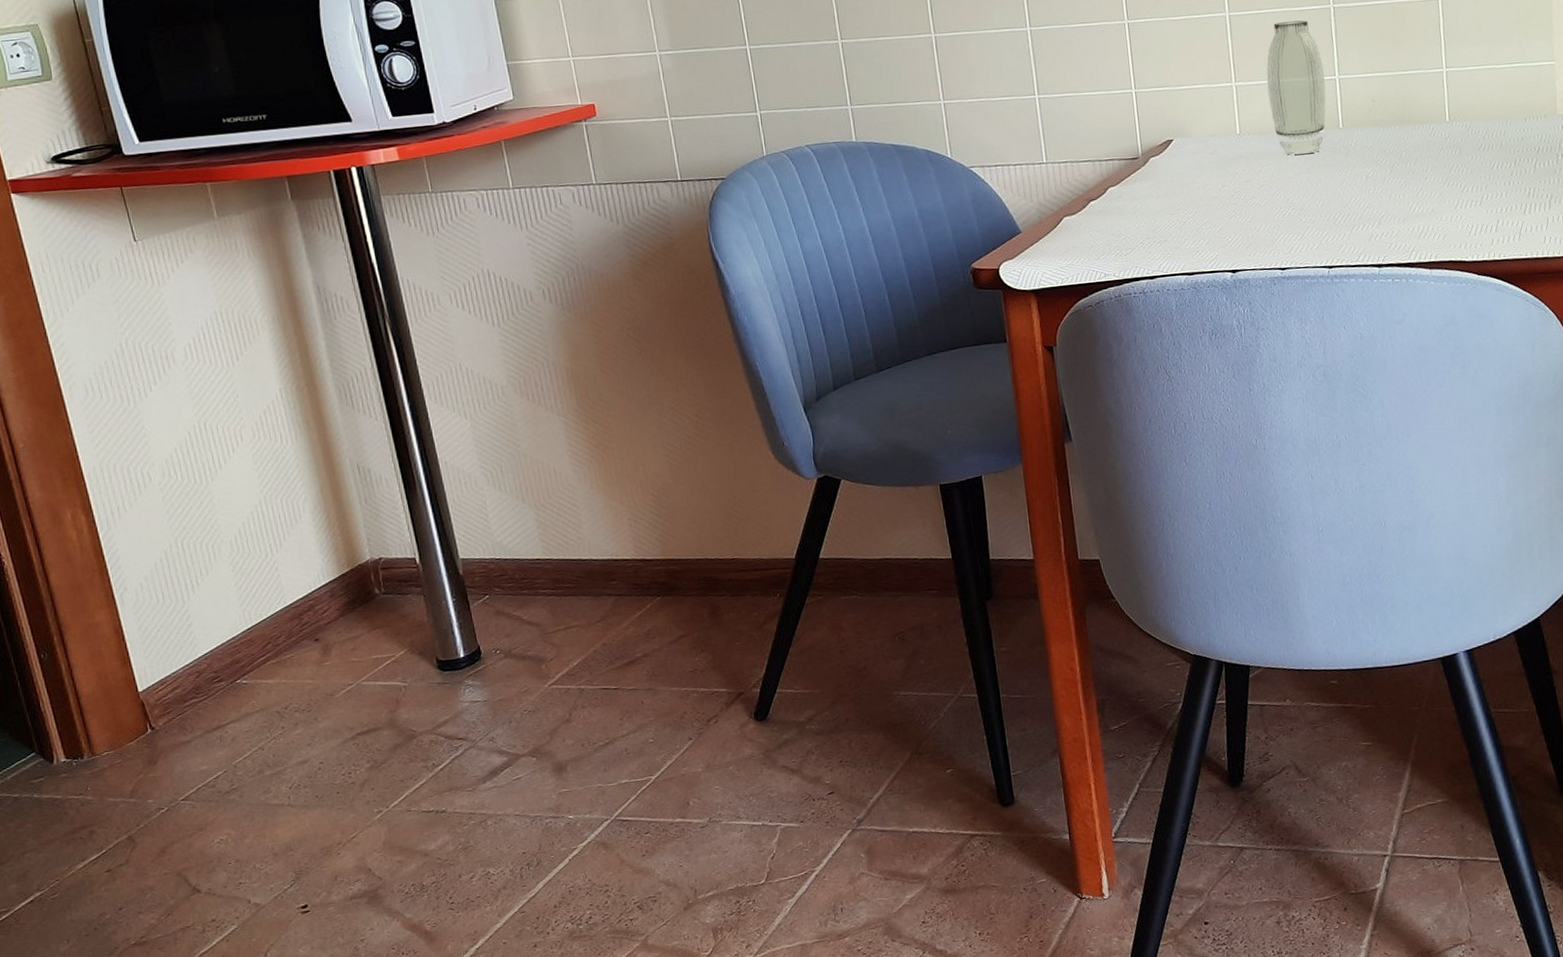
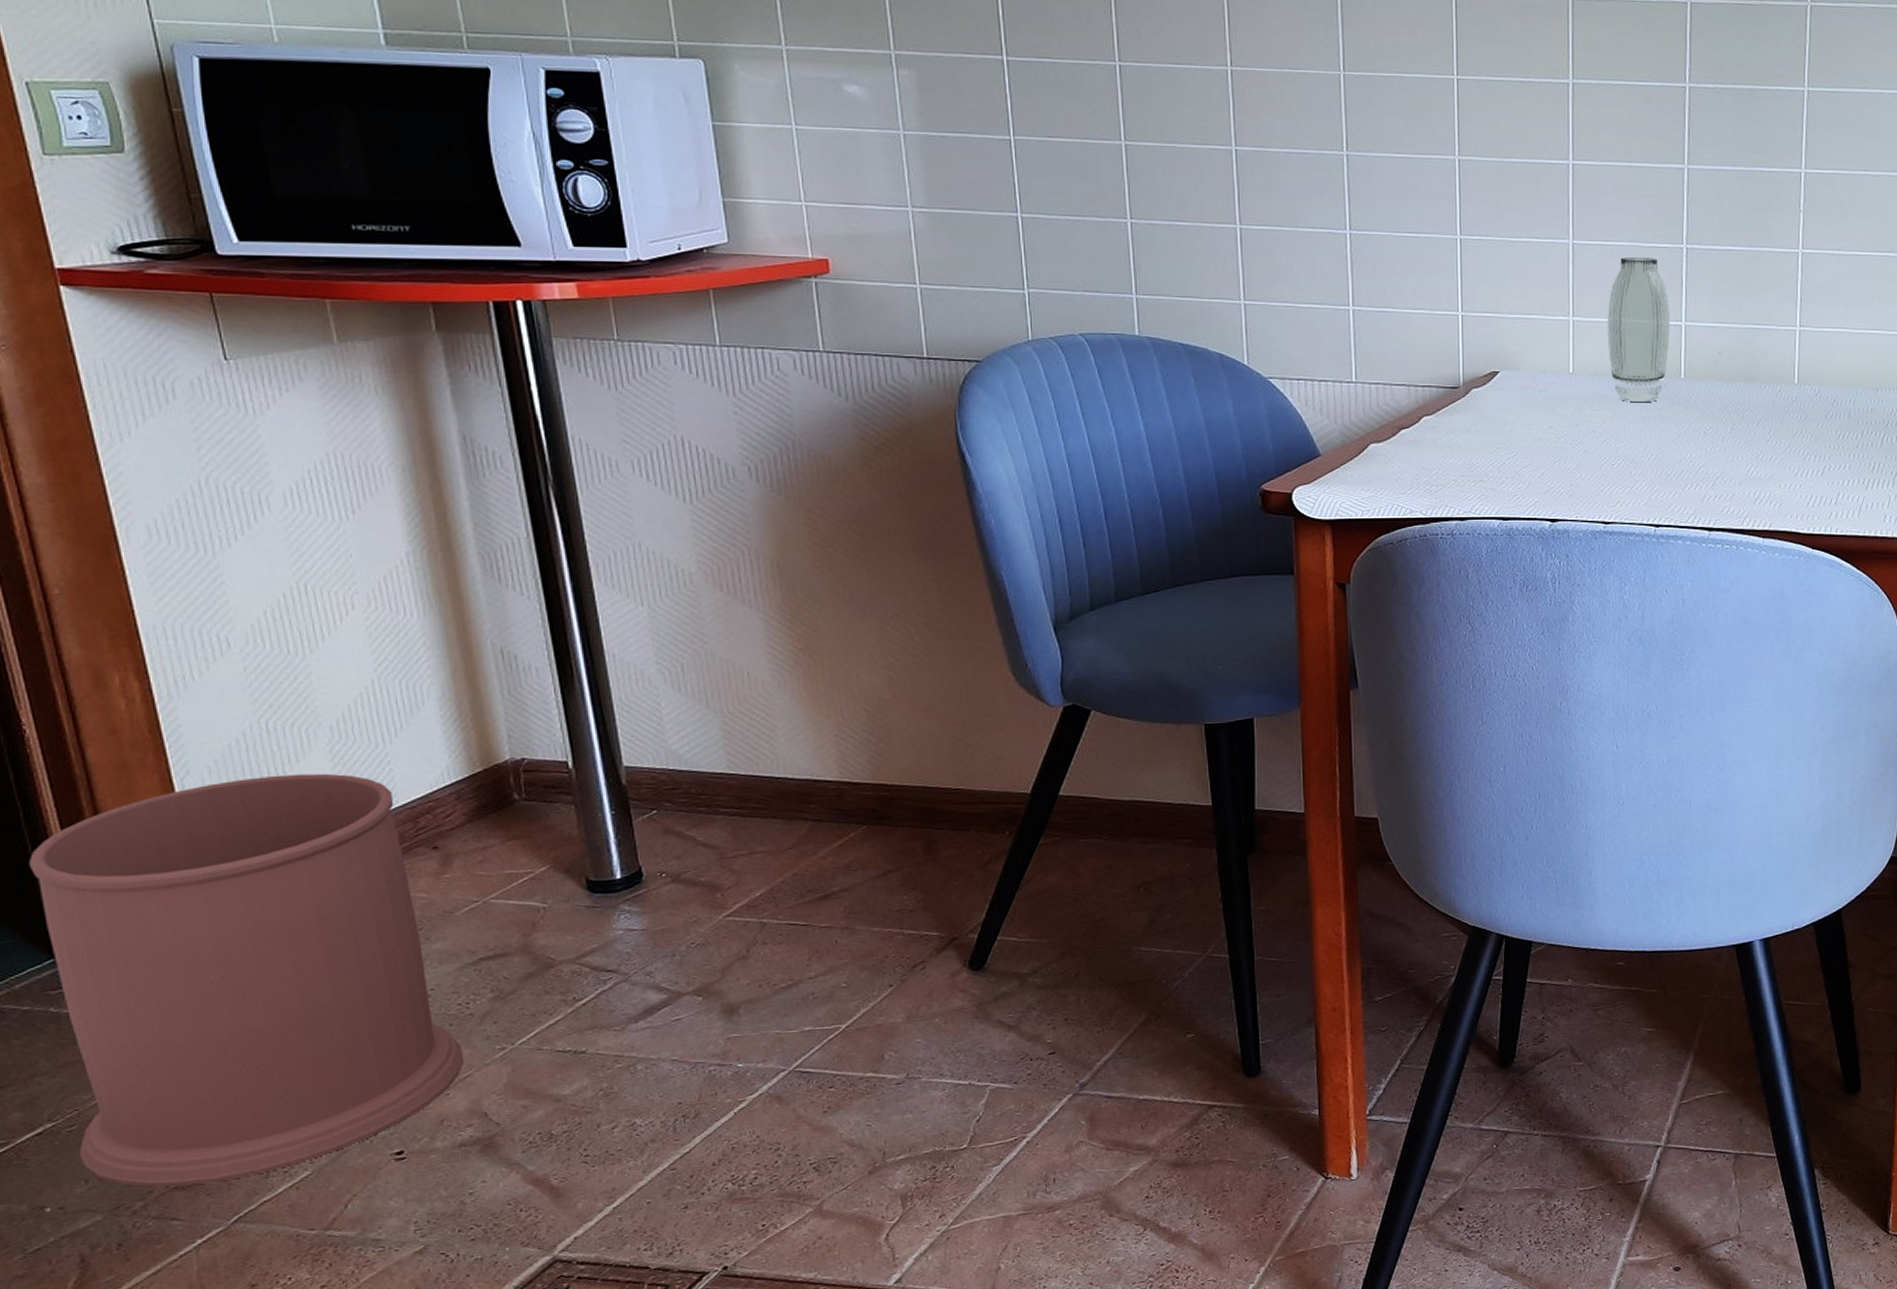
trash can: none [12,582,350,945] -> present [28,773,464,1188]

